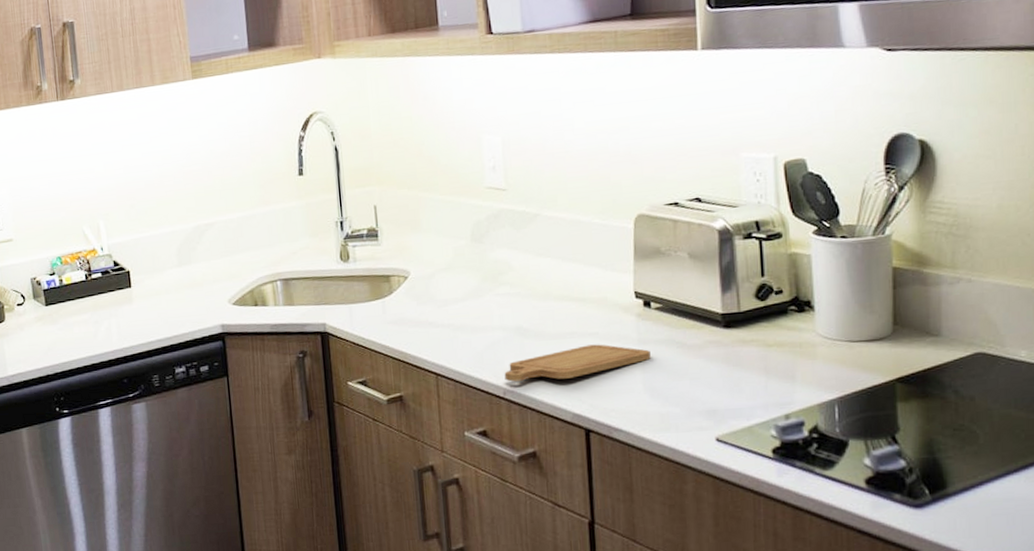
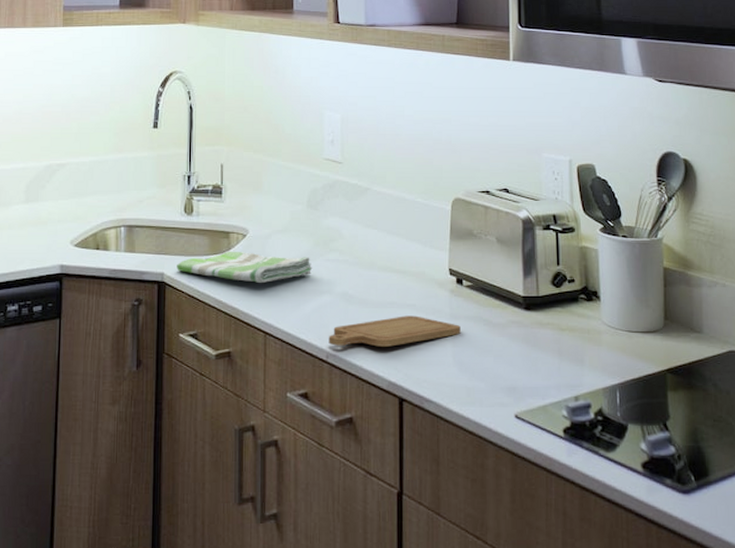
dish towel: none [338,293,482,326] -> present [177,252,313,284]

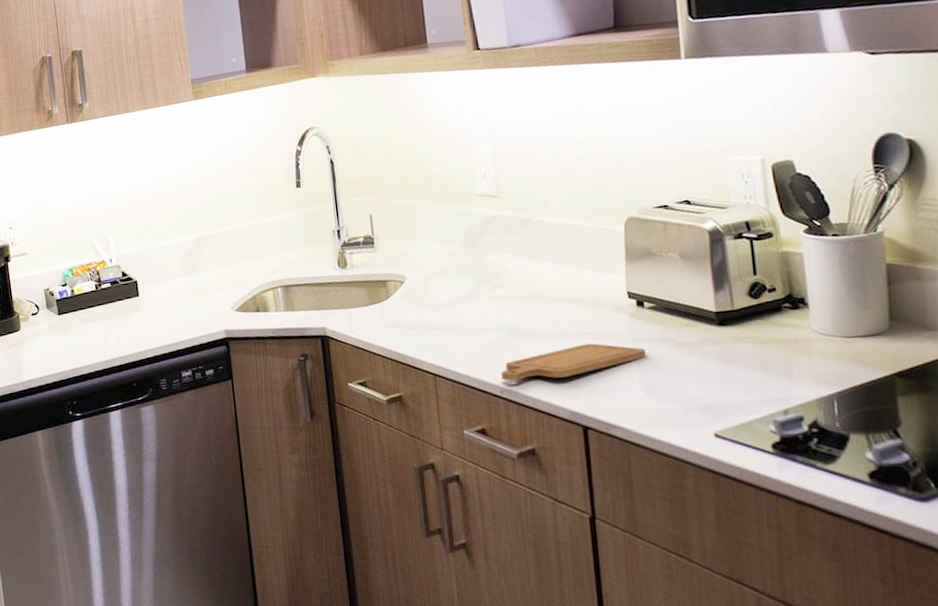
dish towel: present [177,252,313,284] -> none [337,296,477,328]

